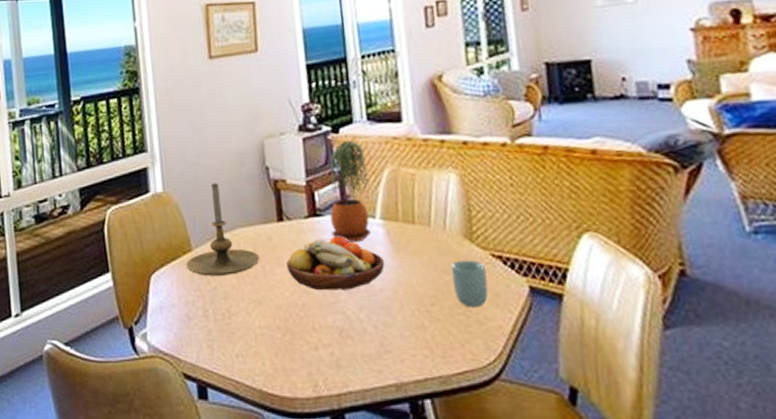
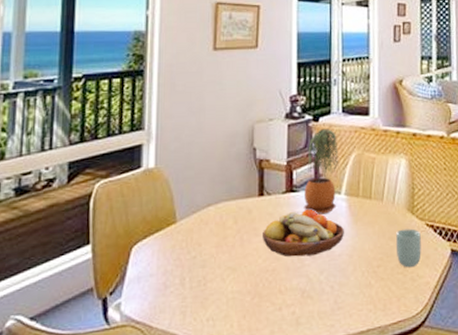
candle holder: present [185,183,260,276] -> none [168,161,239,247]

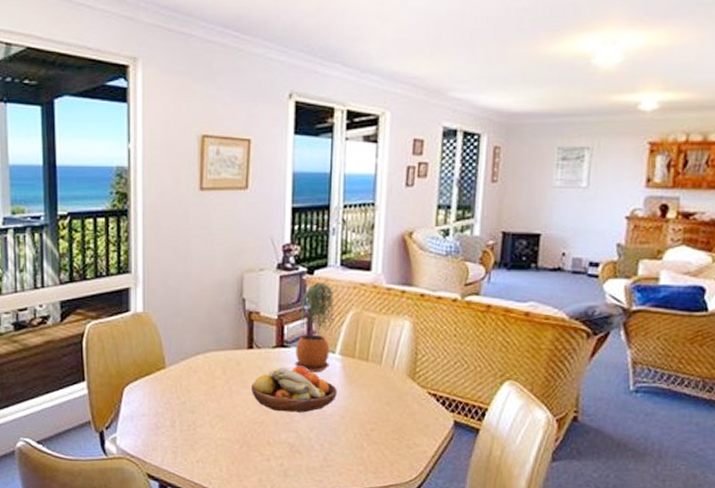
cup: present [396,228,422,268] -> none [393,395,421,435]

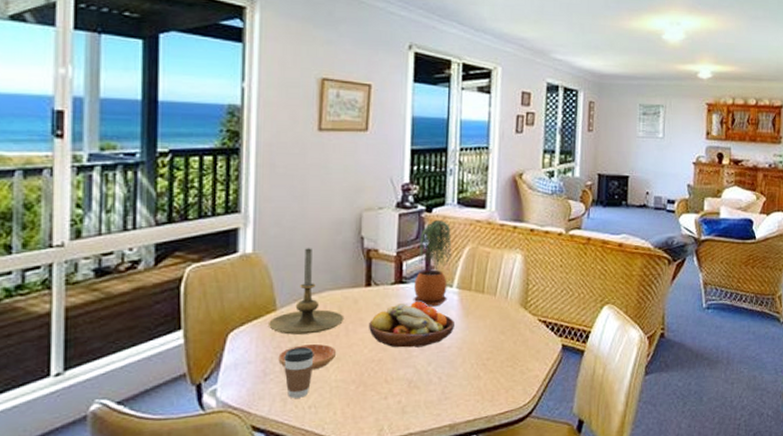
candle holder: none [158,309,228,393] -> present [267,248,344,335]
saucer: none [168,401,221,427] -> present [278,343,337,370]
coffee cup: none [174,405,201,452] -> present [284,347,314,398]

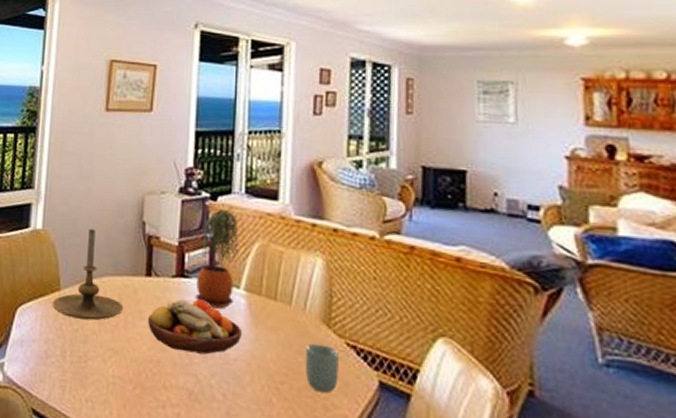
saucer: present [278,343,337,370] -> none [59,330,115,360]
coffee cup: present [284,347,314,398] -> none [64,332,93,388]
cup: none [507,323,533,361] -> present [306,343,338,394]

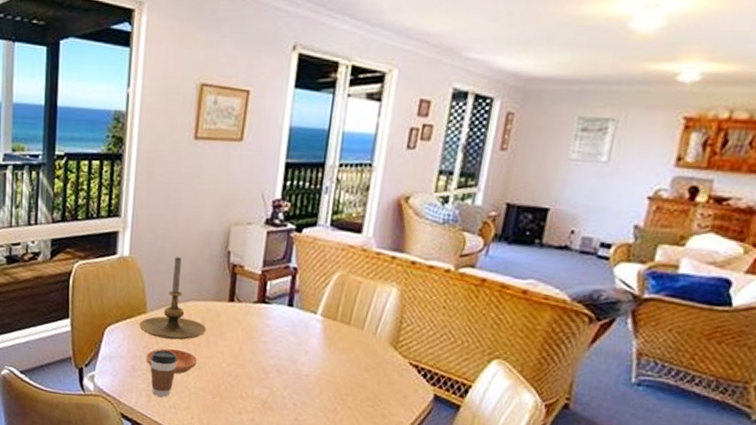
saucer: none [59,330,115,360] -> present [146,348,198,374]
coffee cup: none [64,332,93,388] -> present [150,350,177,397]
fruit bowl: present [148,299,241,355] -> none [229,323,315,371]
potted plant: present [195,210,239,309] -> none [274,241,321,332]
cup: present [306,343,338,394] -> none [369,363,401,404]

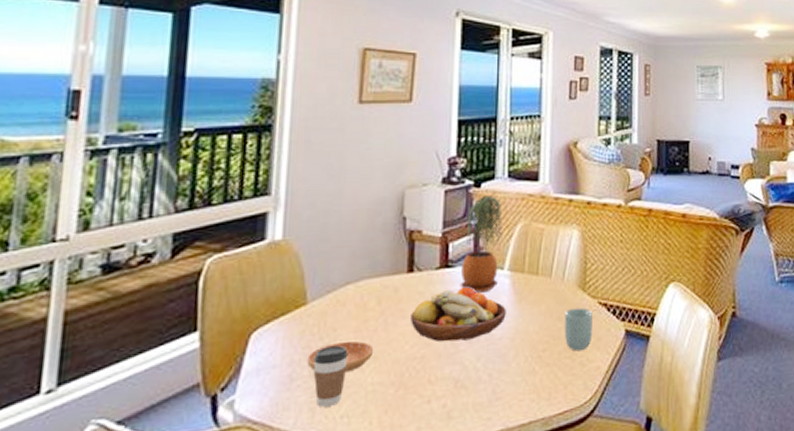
candle holder: present [138,257,207,340] -> none [296,232,383,332]
fruit bowl: none [229,323,315,371] -> present [411,286,506,342]
potted plant: none [274,241,321,332] -> present [460,196,503,293]
cup: none [369,363,401,404] -> present [565,307,593,352]

